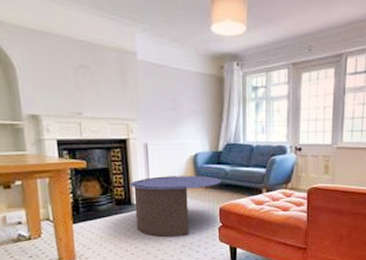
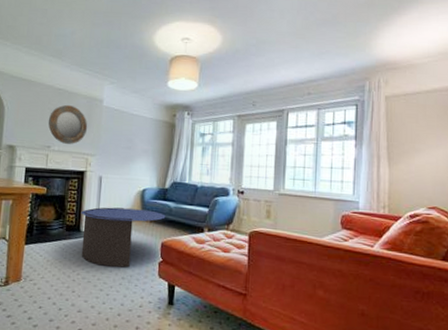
home mirror: none [73,60,123,109] -> present [48,104,88,144]

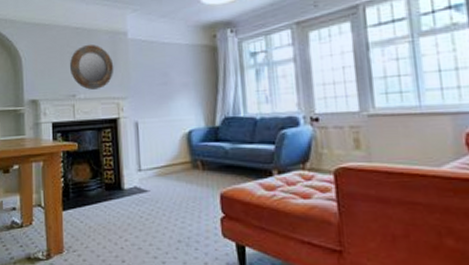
coffee table: present [81,207,166,268] -> none [119,155,221,228]

